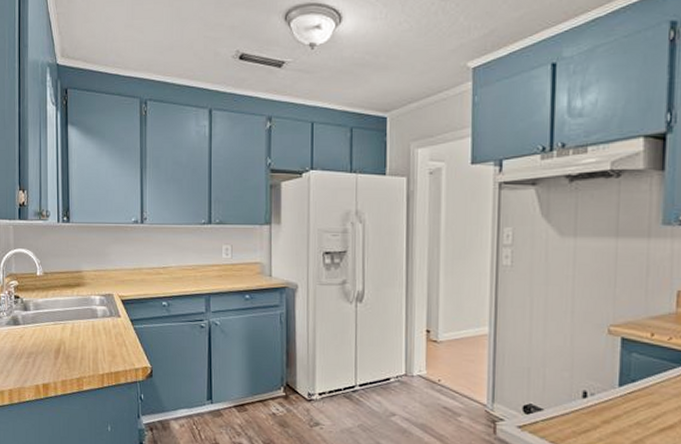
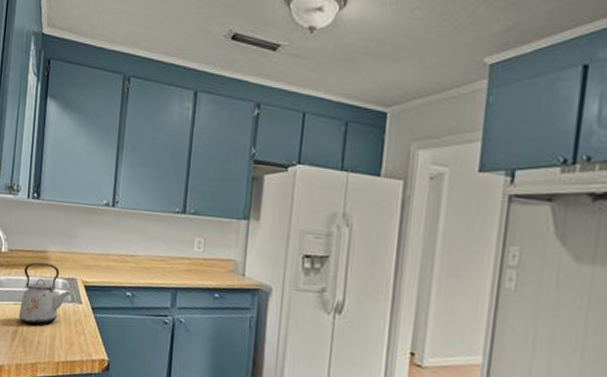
kettle: none [60,282,109,341] -> present [19,262,71,325]

